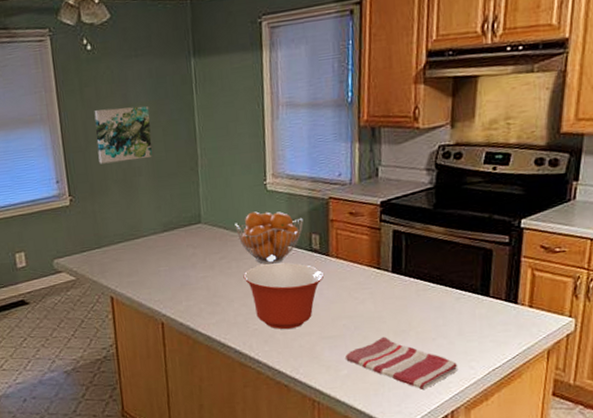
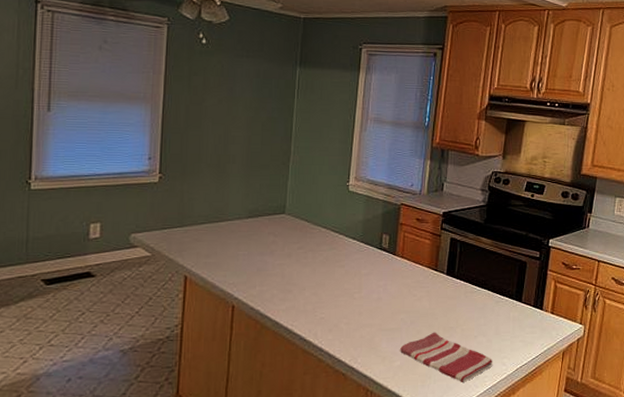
wall art: present [94,106,152,164] -> none [196,98,252,148]
fruit basket: present [235,211,304,264] -> none [316,209,377,258]
mixing bowl: present [243,262,324,330] -> none [317,258,389,320]

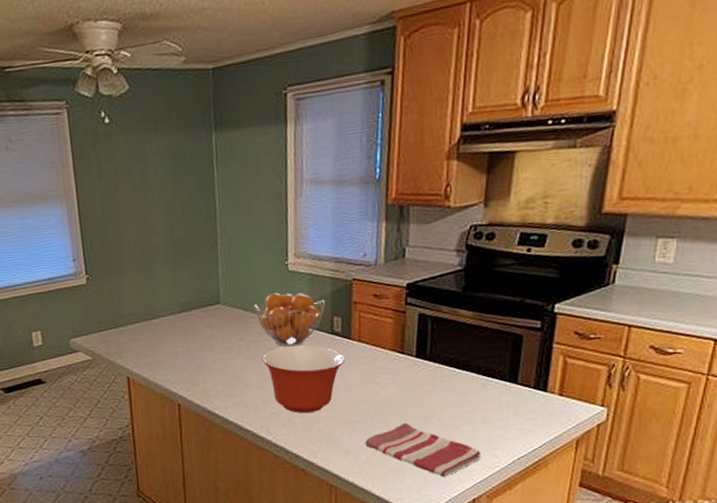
fruit basket: none [316,209,377,258] -> present [254,292,325,347]
mixing bowl: none [317,258,389,320] -> present [262,345,345,414]

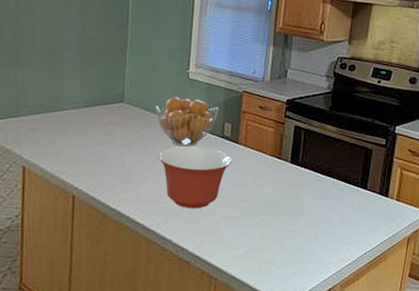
dish towel: present [365,422,480,478] -> none [244,220,337,270]

